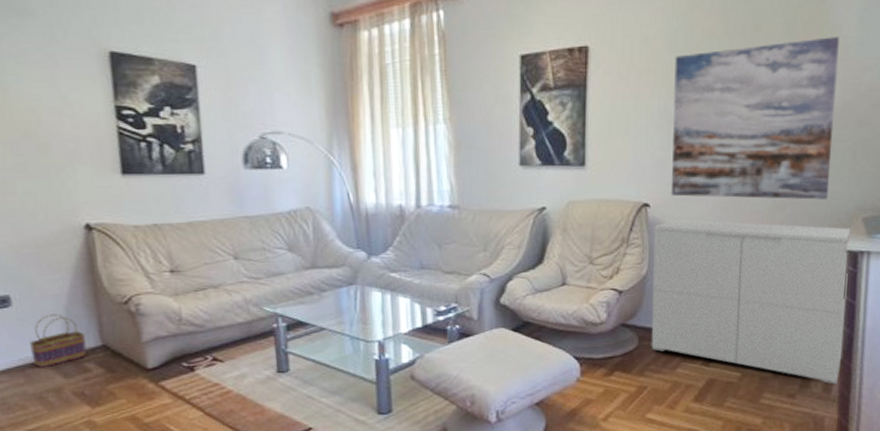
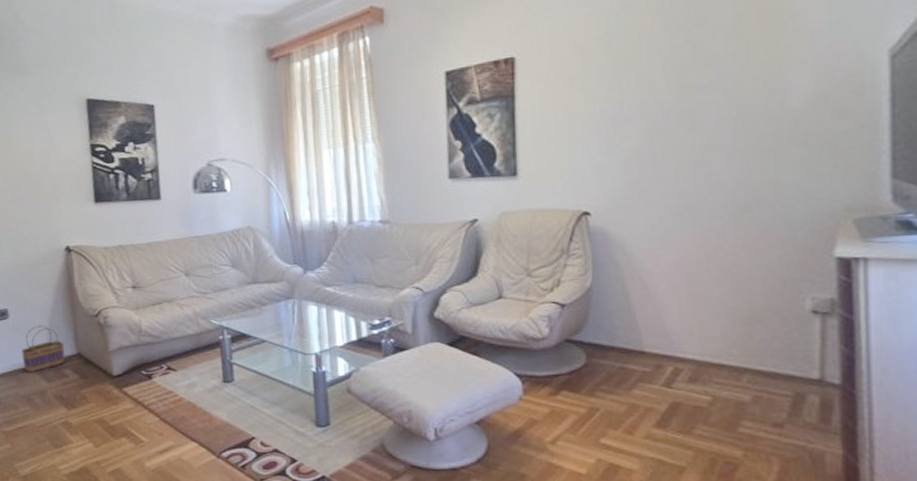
cabinet: present [651,219,851,385] -> none [597,227,841,414]
wall art: present [671,37,839,200] -> none [609,22,806,203]

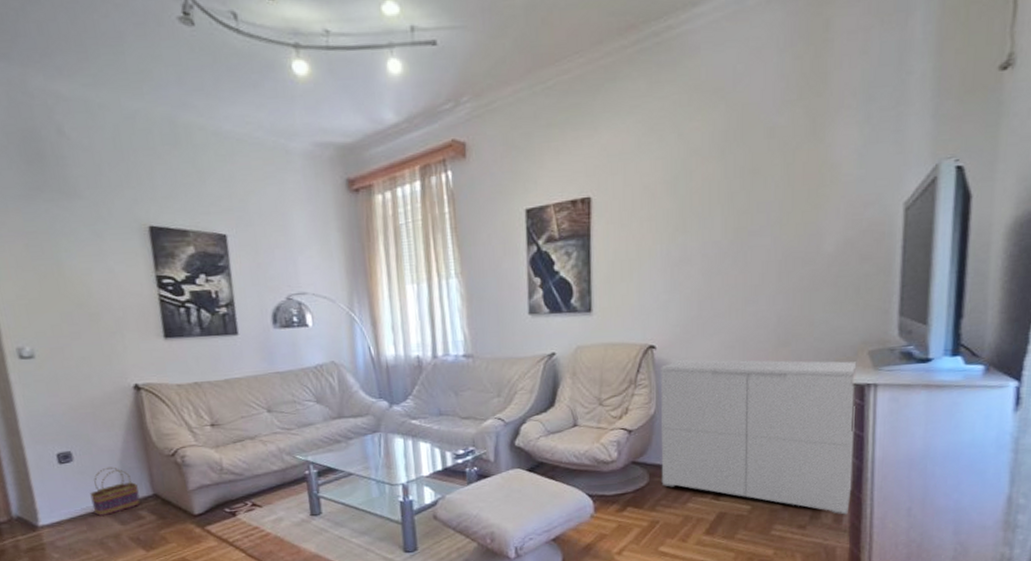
cabinet: none [597,227,841,414] -> present [661,359,857,515]

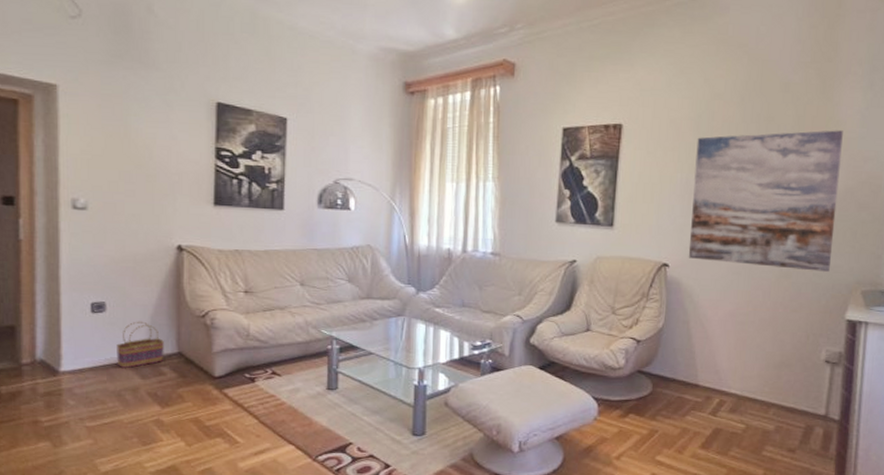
cabinet: present [661,359,857,515] -> none [664,279,851,443]
wall art: none [675,174,839,337] -> present [688,130,843,272]

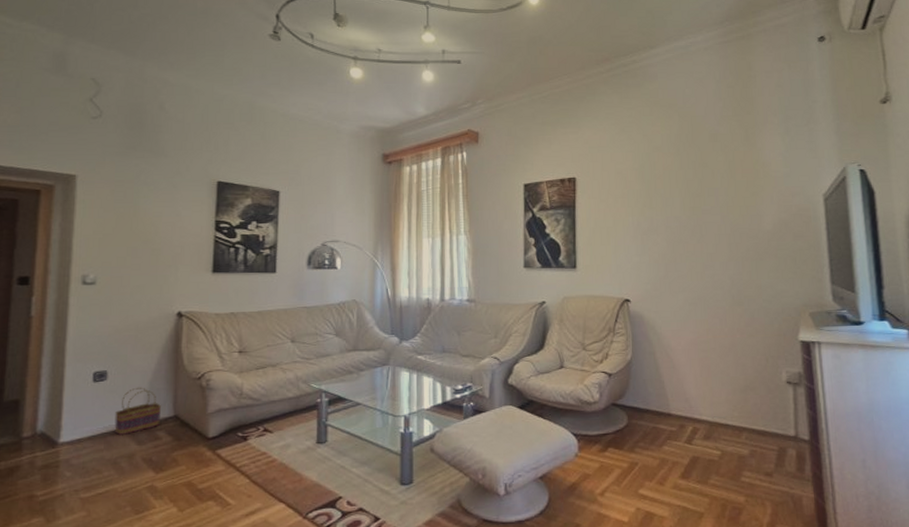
wall art: present [688,130,843,272] -> none [643,171,777,297]

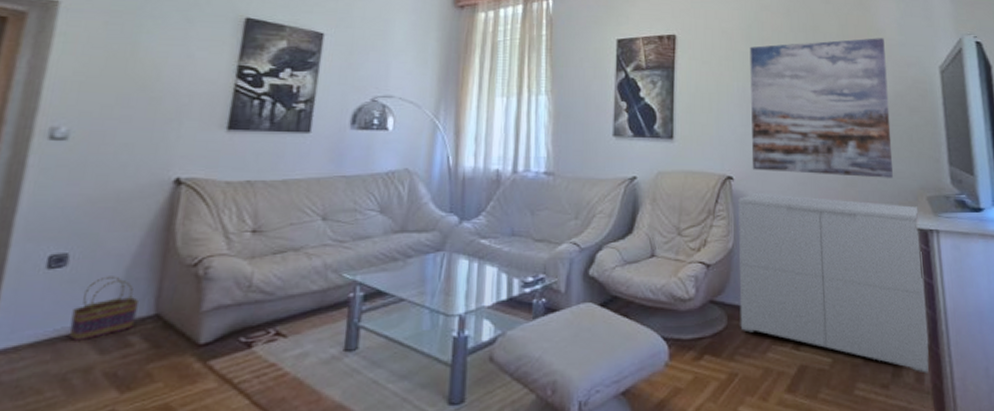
cabinet: none [635,312,810,464] -> present [738,192,929,374]
wall art: none [643,171,777,297] -> present [749,38,893,178]

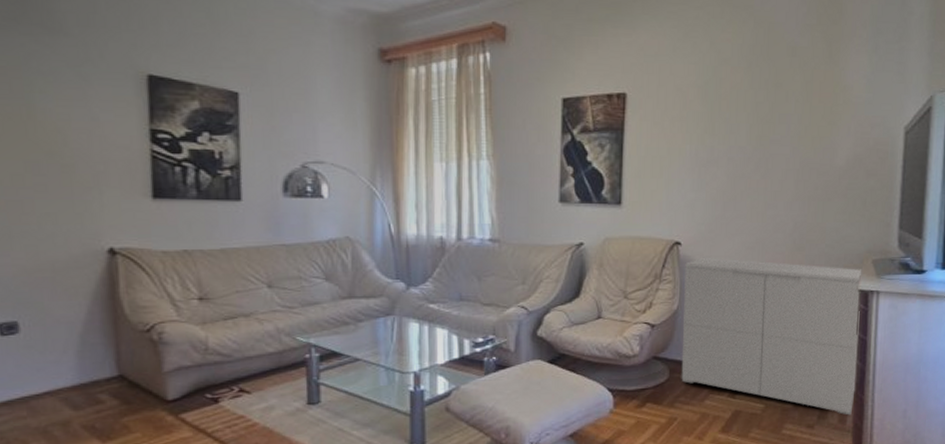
basket: present [69,276,138,342] -> none [37,341,101,400]
wall art: present [749,38,893,178] -> none [700,95,850,242]

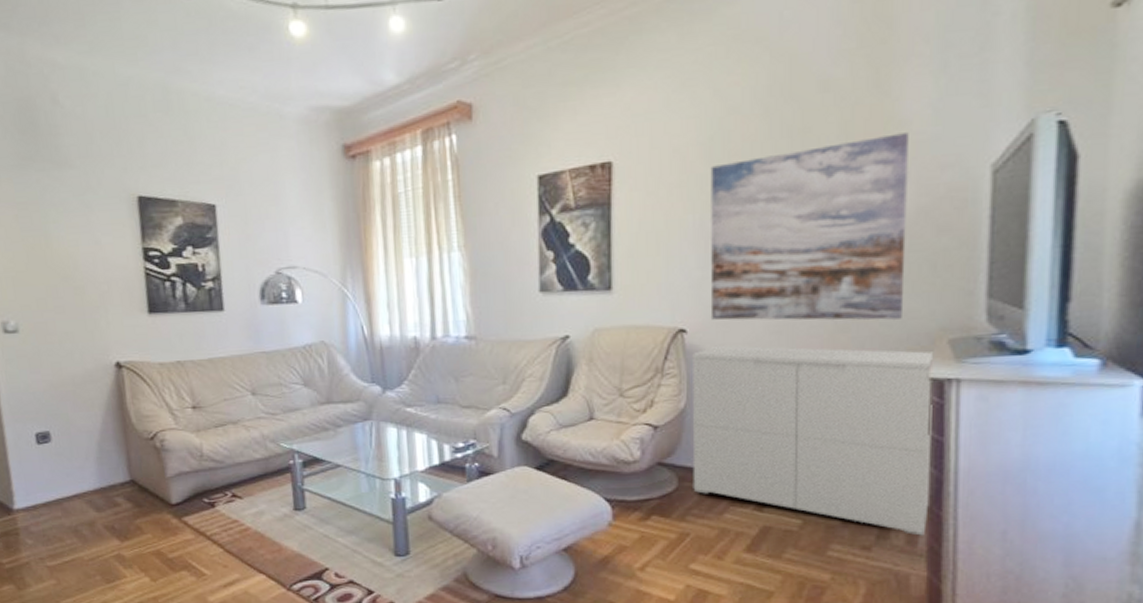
wall art: none [700,95,850,242] -> present [710,132,909,320]

